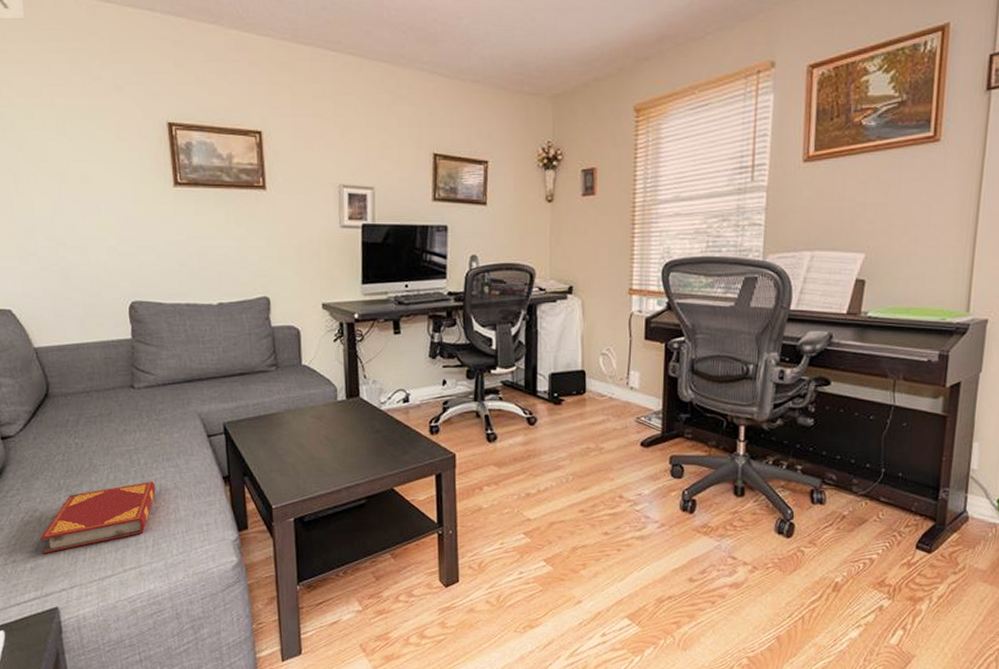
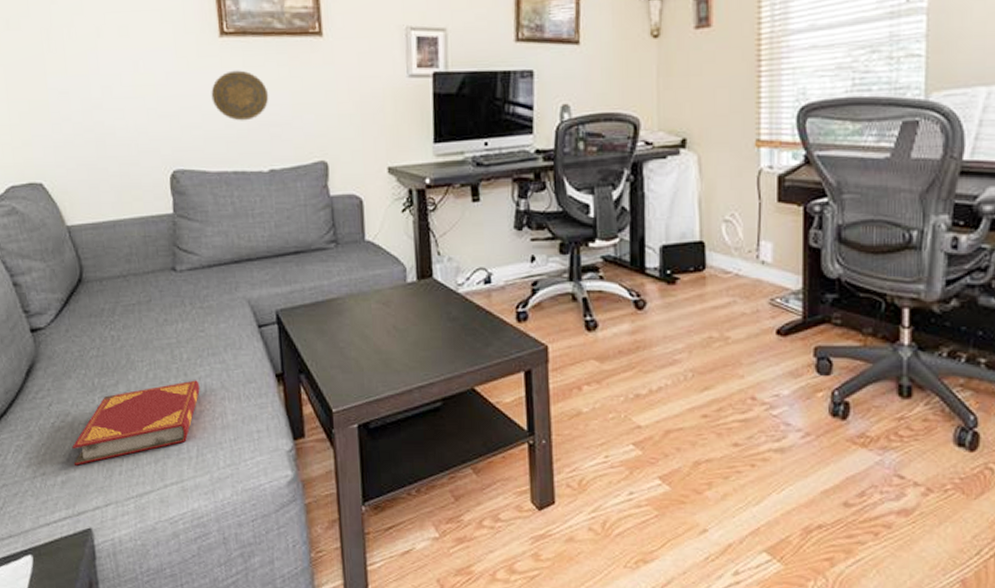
decorative plate: none [166,216,218,260] -> present [211,70,269,121]

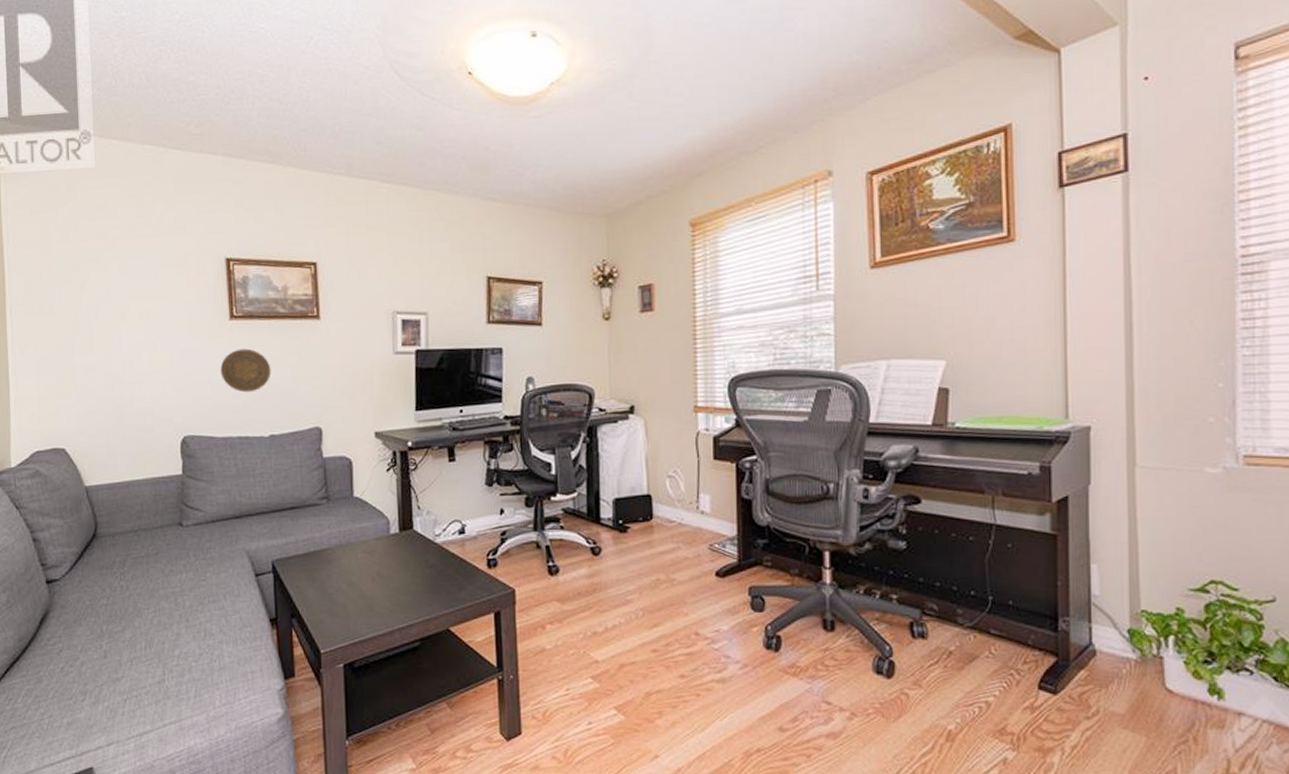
hardback book: present [72,380,200,466] -> none [79,625,200,708]

